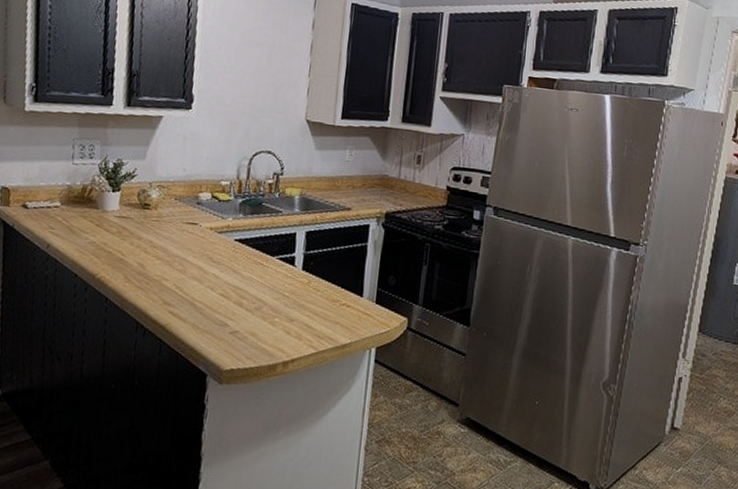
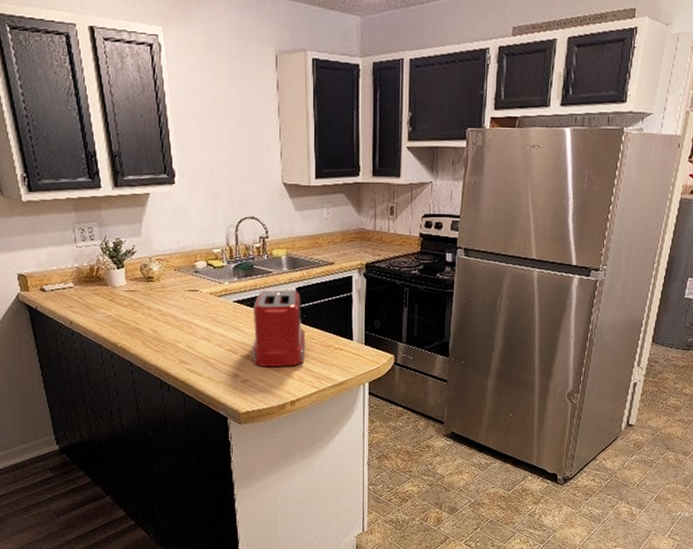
toaster: none [246,230,310,321] -> present [252,288,306,368]

